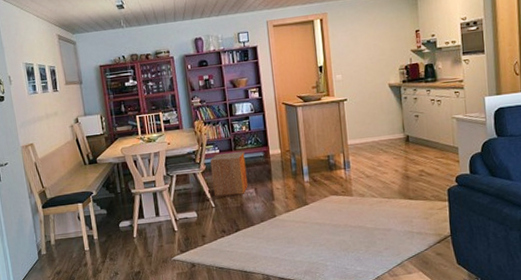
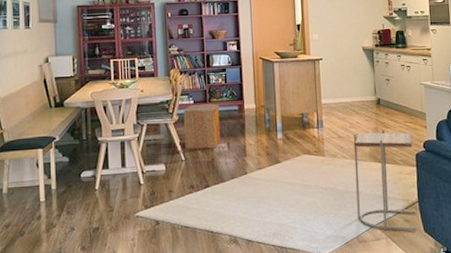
side table: none [381,167,449,264] -> present [353,130,417,231]

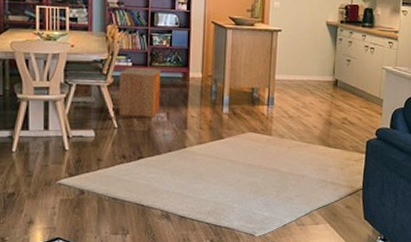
side table: present [353,130,417,231] -> none [298,113,366,217]

